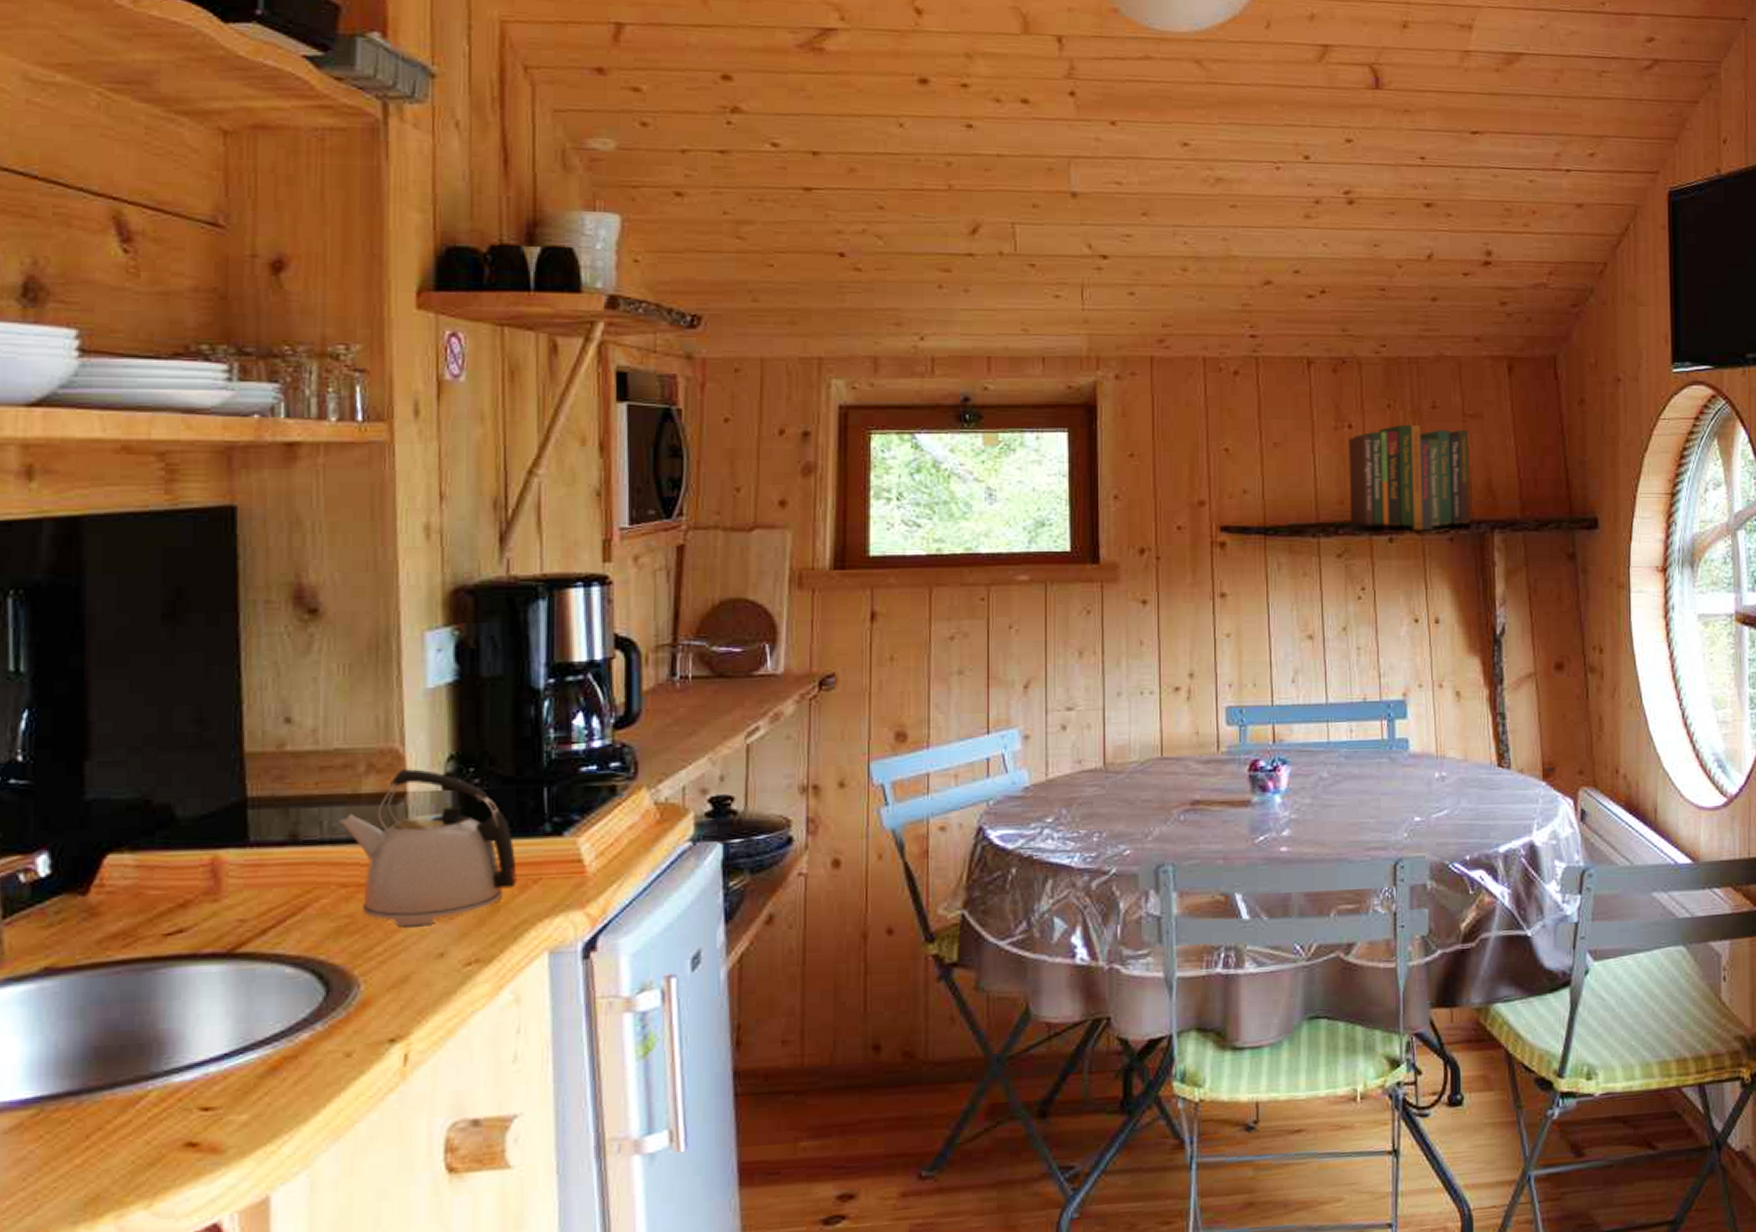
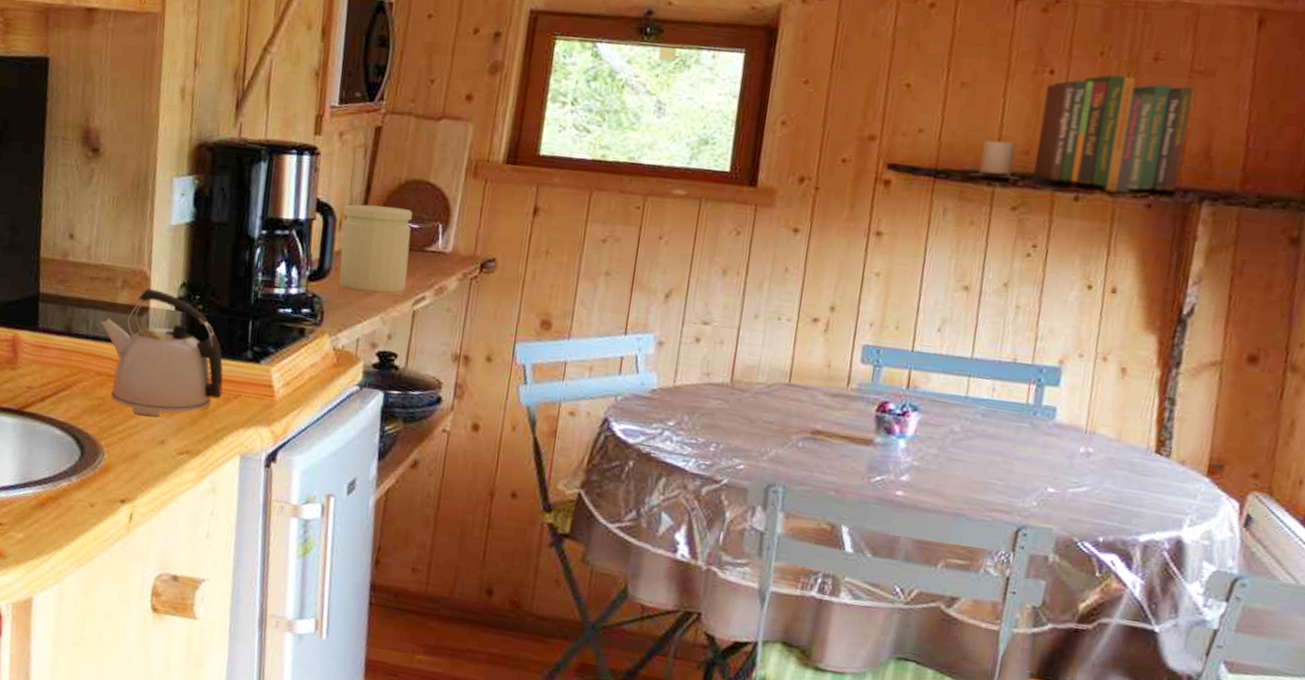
jar: none [648,632,735,733] -> present [338,204,413,294]
candle: none [1295,494,1340,534] -> present [970,140,1020,183]

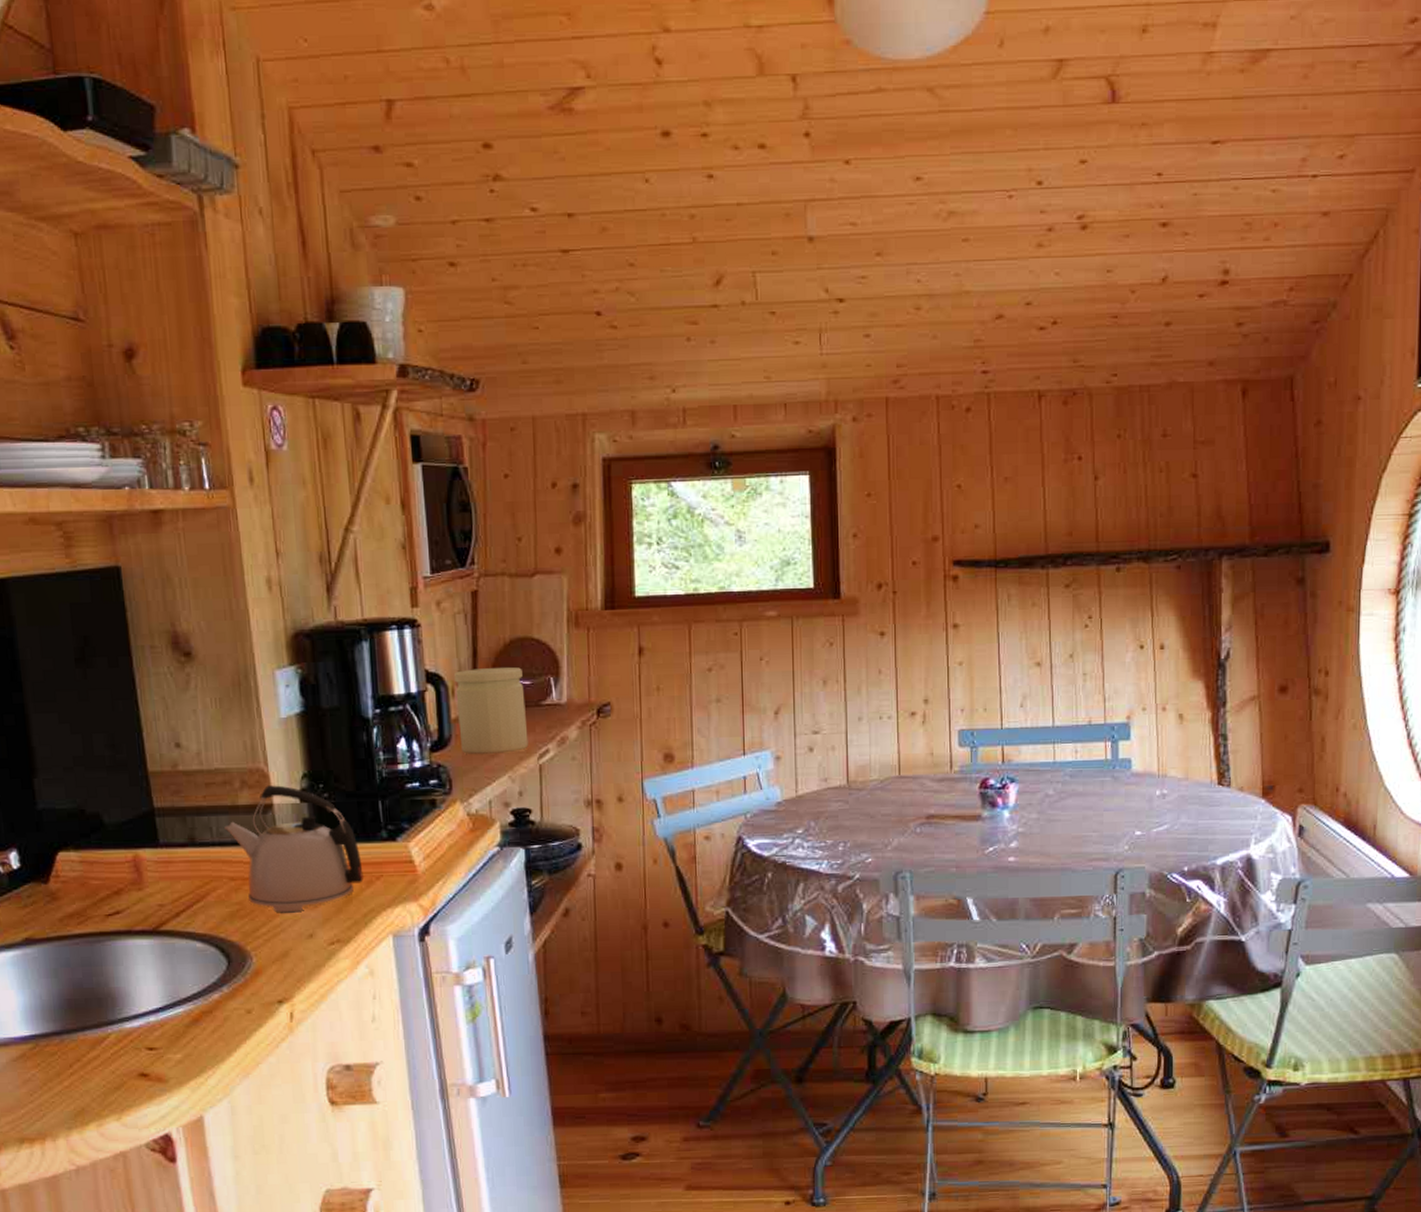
candle: present [970,140,1020,183] -> none [1025,526,1068,565]
books: present [1032,75,1193,197] -> none [1078,453,1200,563]

